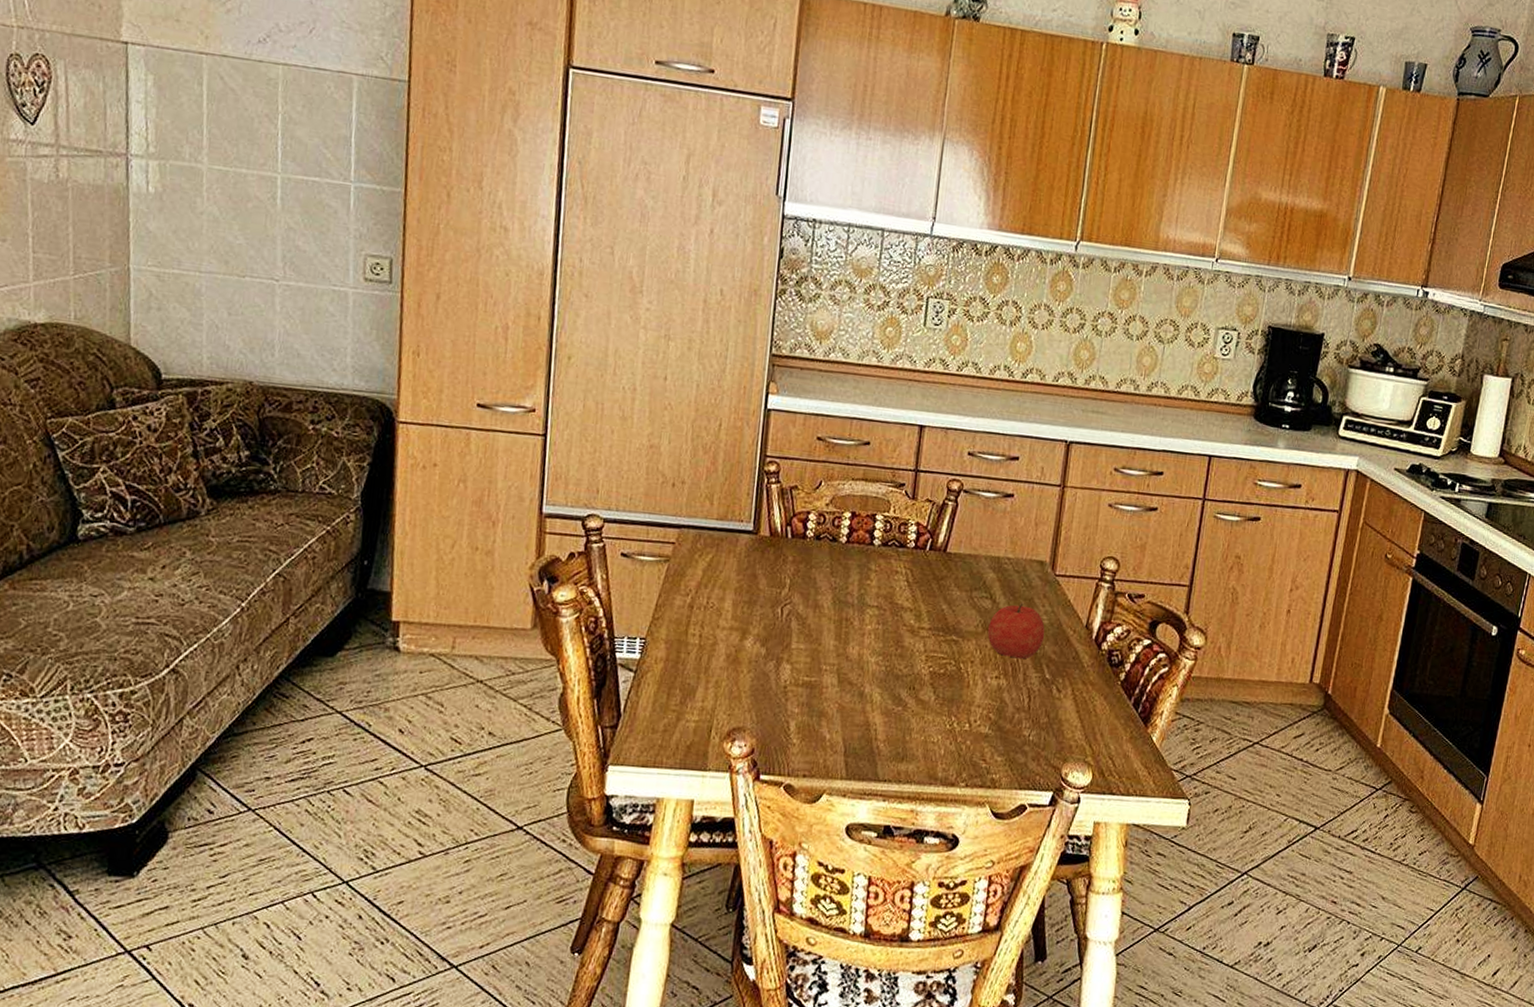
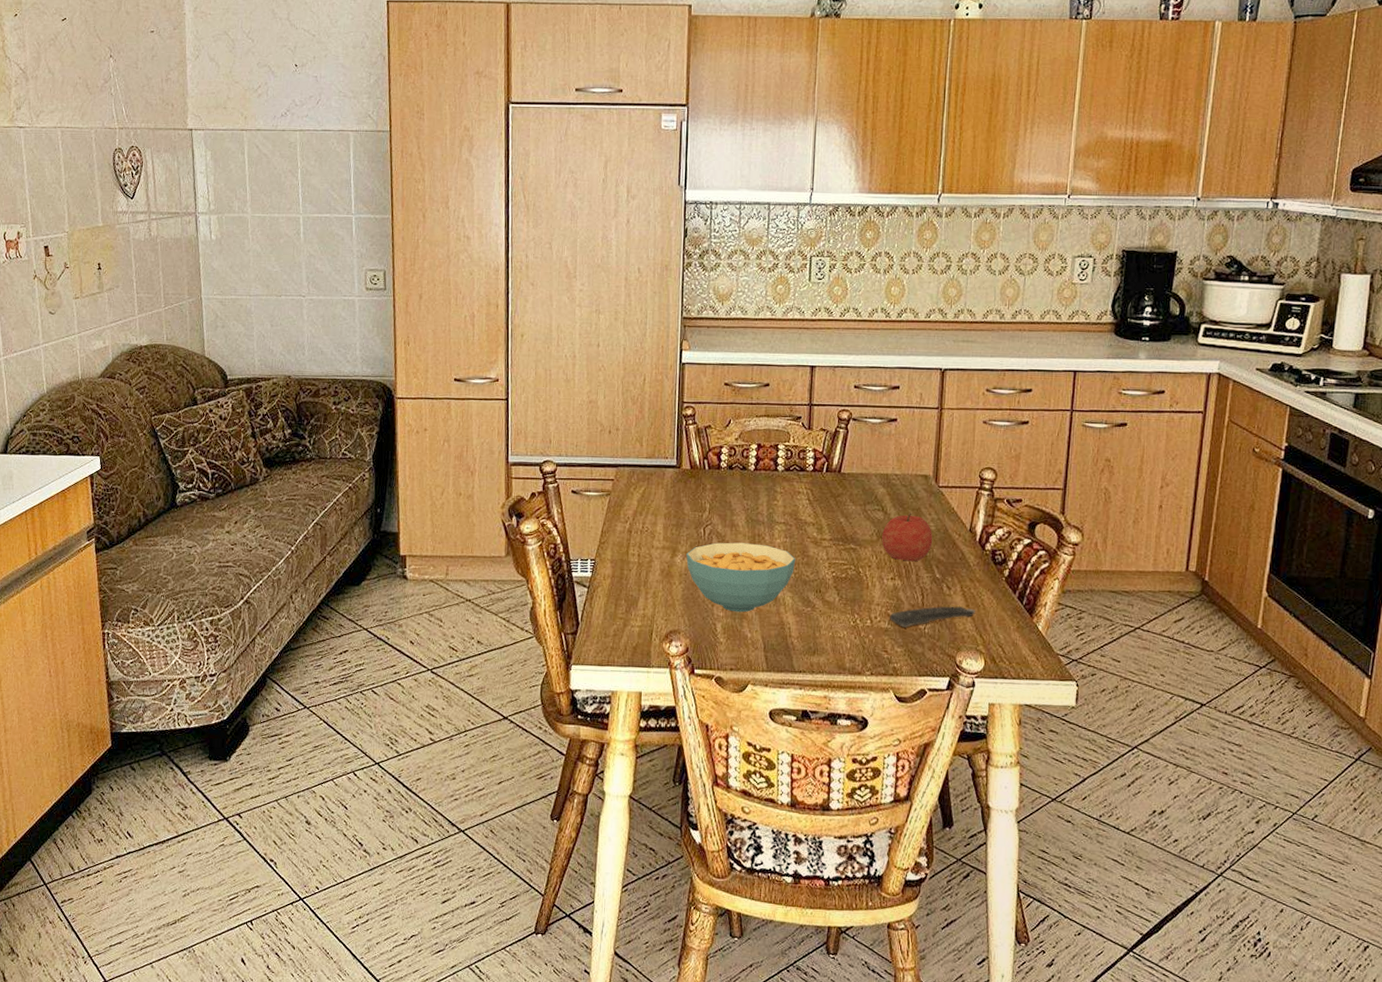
cereal bowl: none [758,625,889,709] -> present [686,542,796,613]
remote control: none [990,710,1086,734] -> present [889,605,975,628]

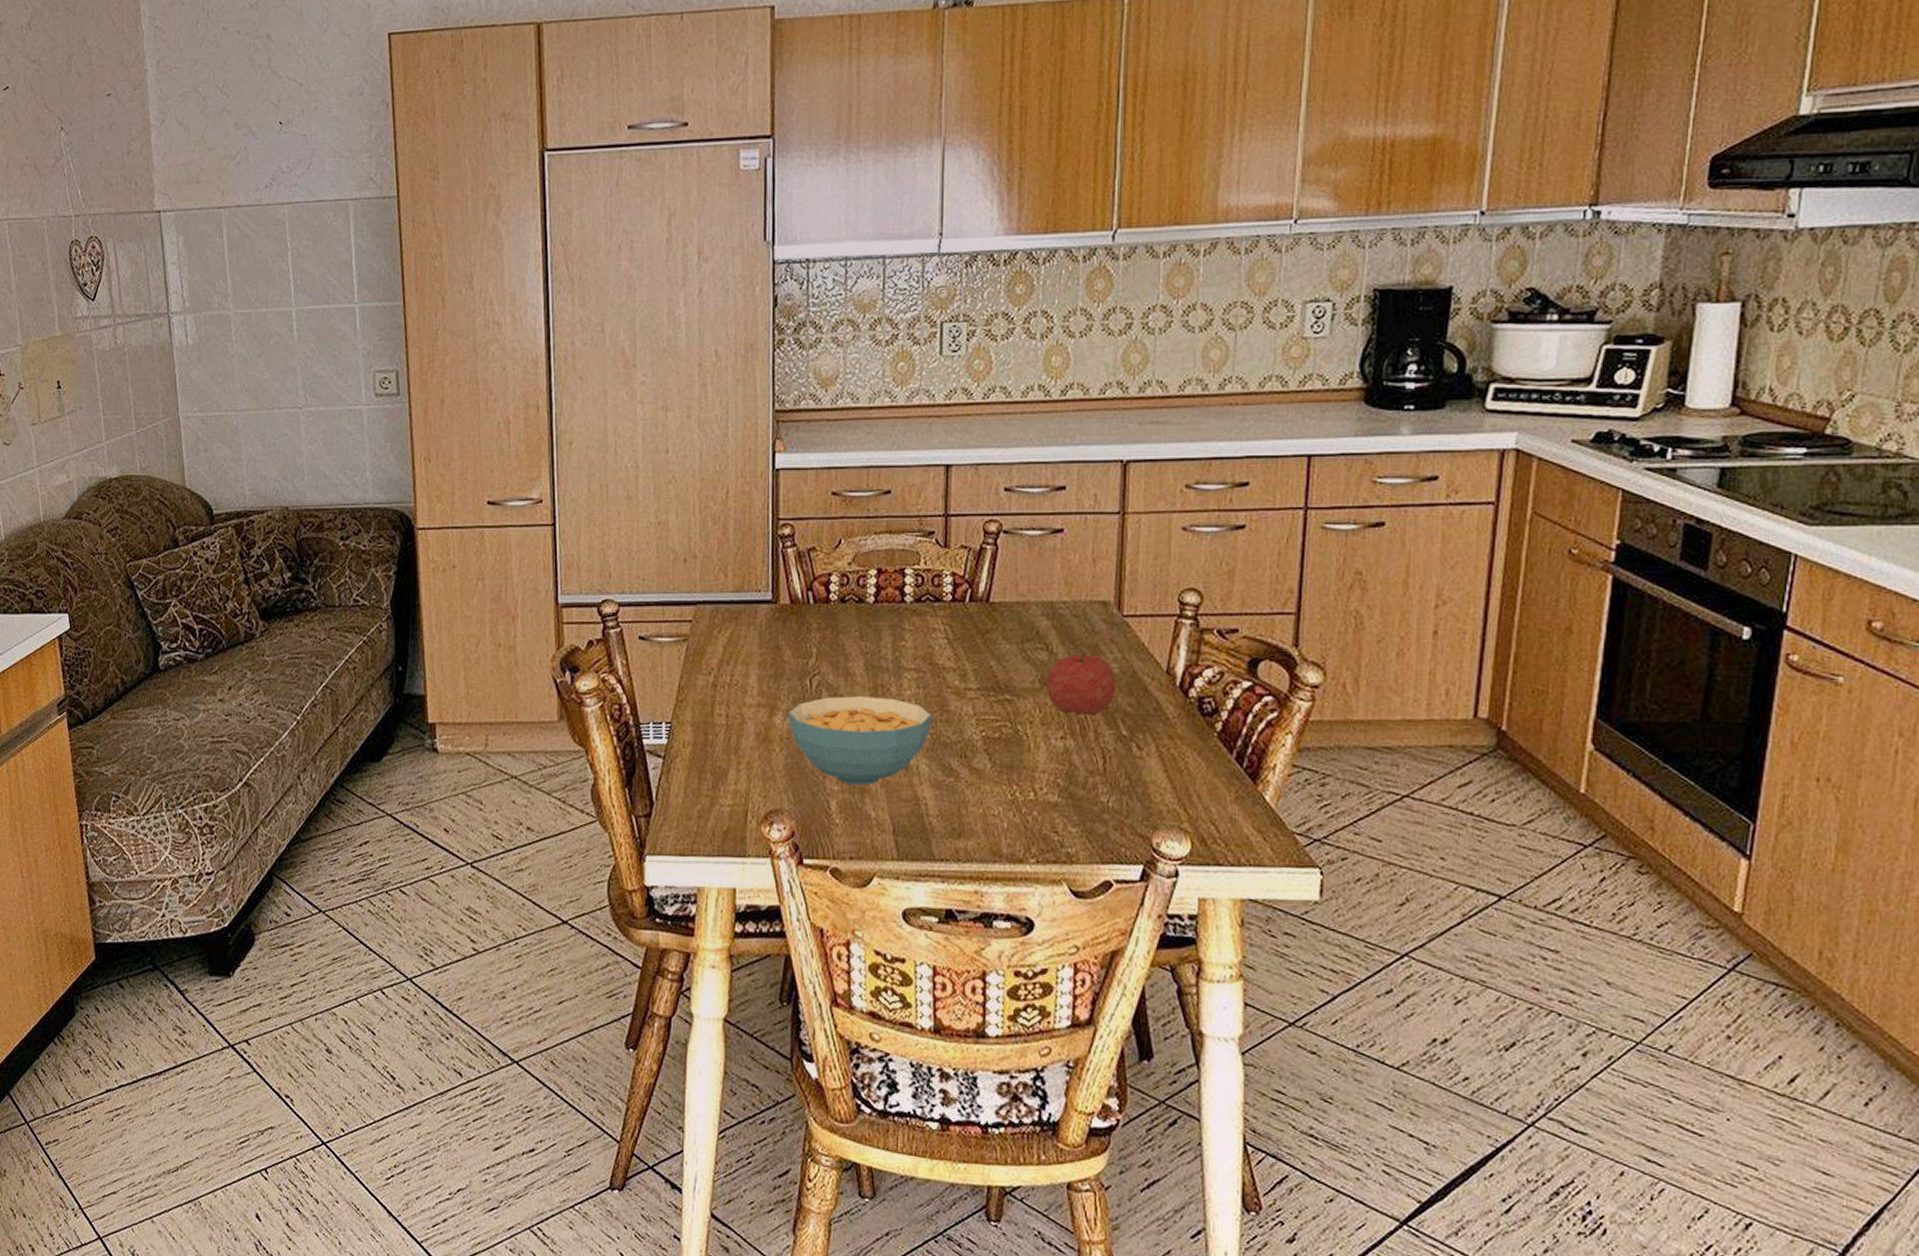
remote control: present [889,605,975,628] -> none [1059,771,1177,801]

